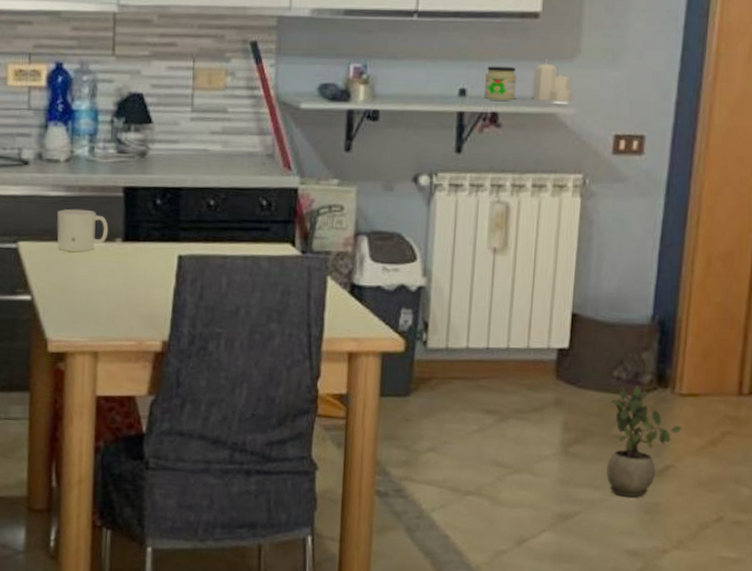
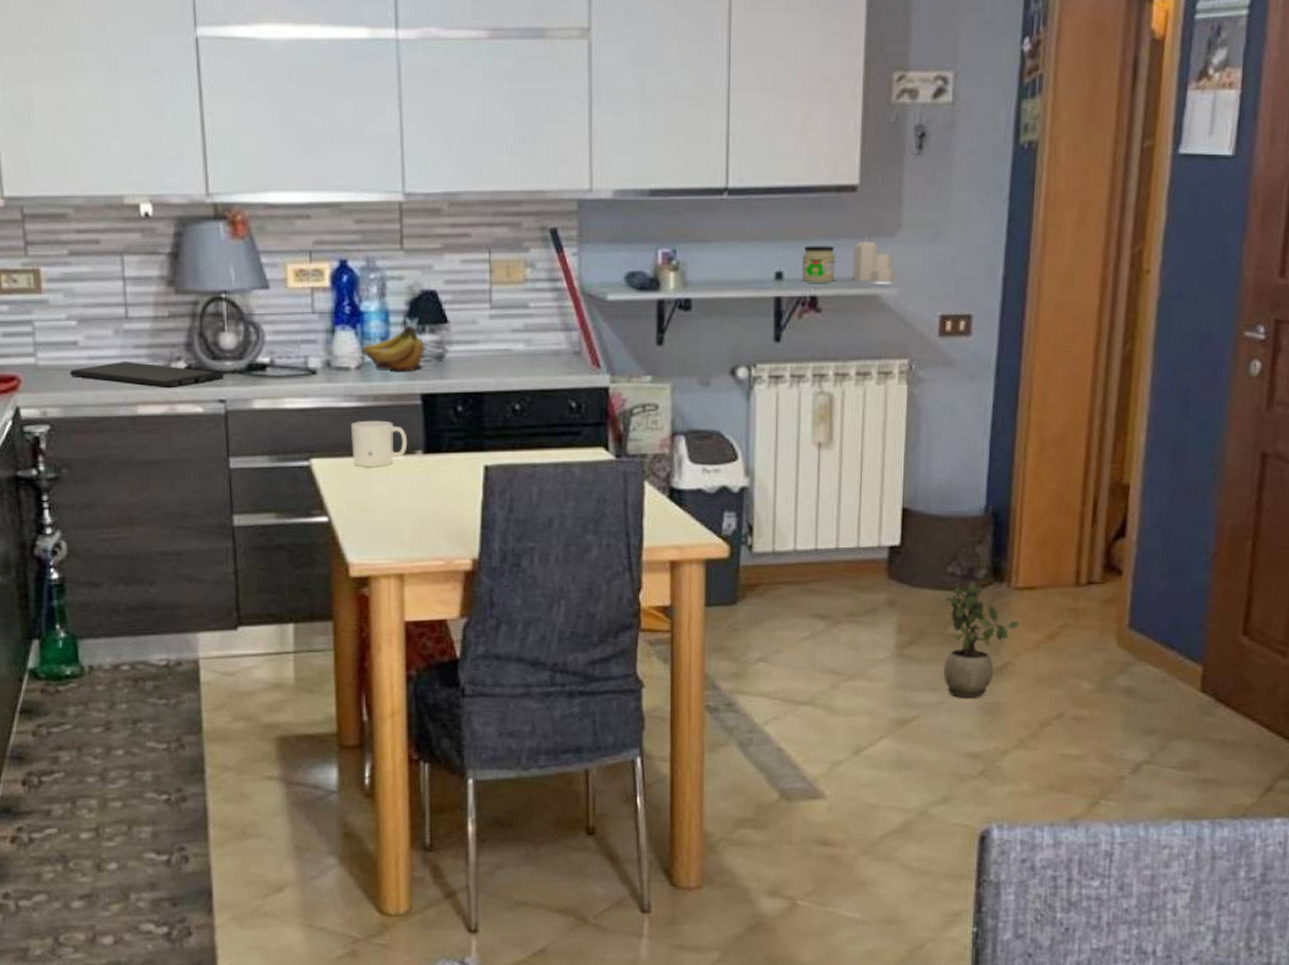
fruit: none [69,124,129,166] -> present [360,326,424,372]

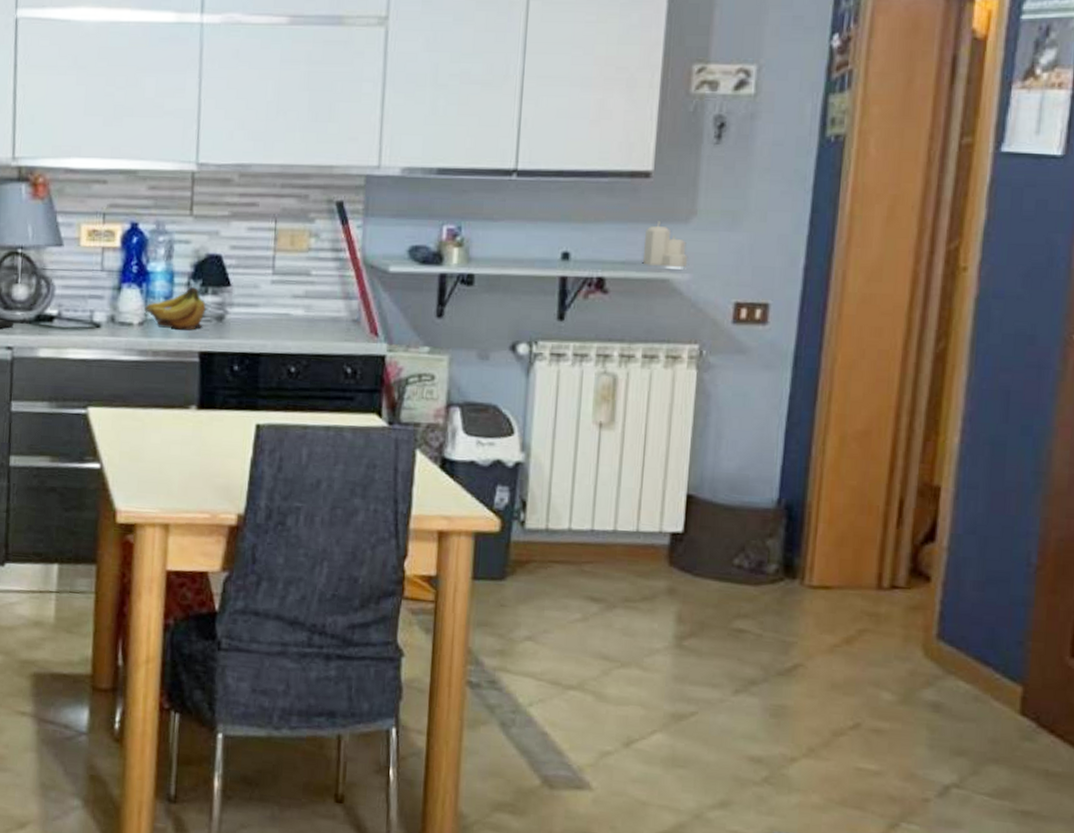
mug: present [350,420,408,469] -> none [128,374,183,421]
jar: present [802,246,835,283] -> none [590,228,625,265]
potted plant: present [943,581,1020,698] -> none [726,575,813,699]

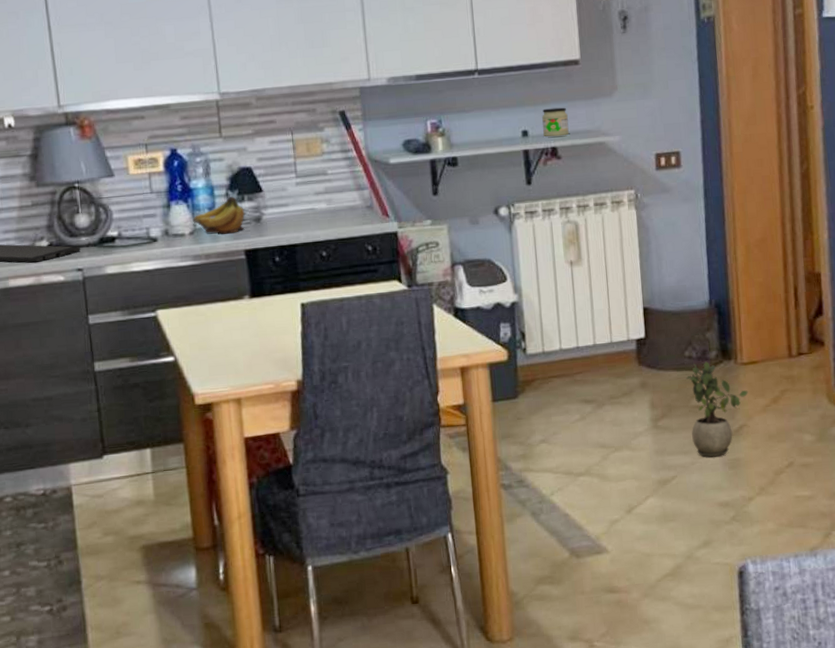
jar: none [590,228,625,265] -> present [542,107,569,137]
candle: present [642,221,689,267] -> none [582,97,617,133]
potted plant: none [726,575,813,699] -> present [686,361,748,458]

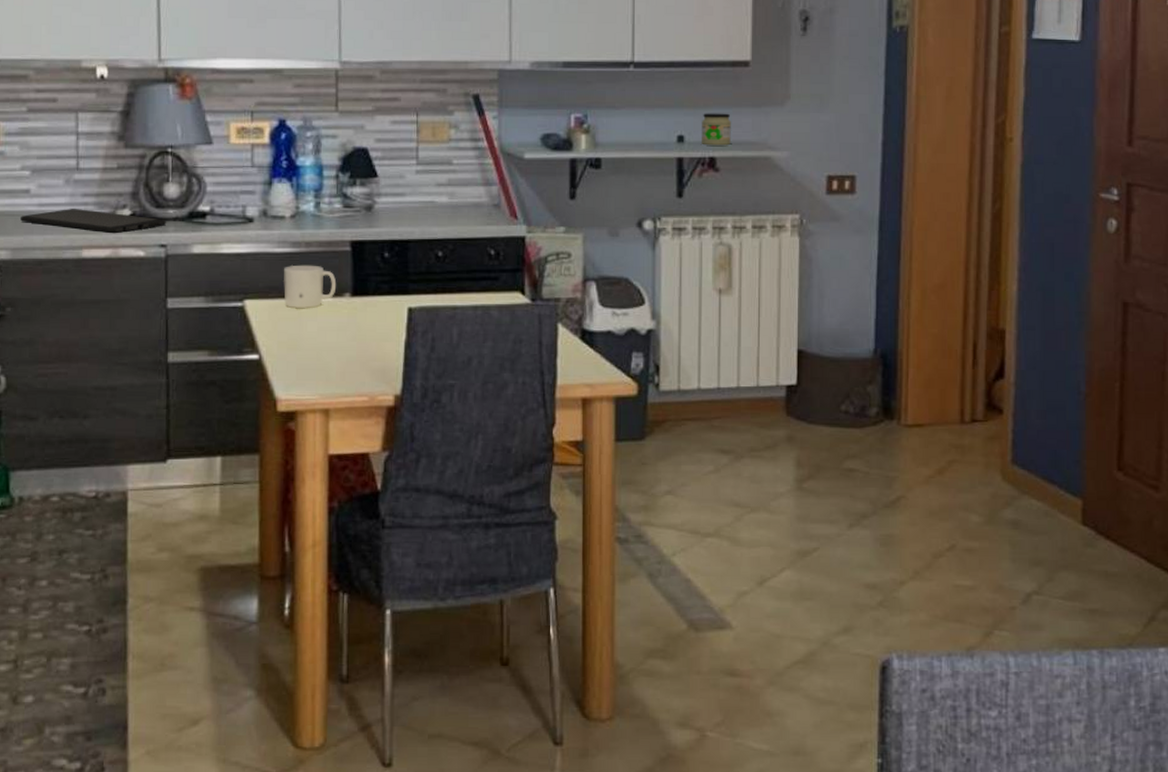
mug: none [188,274,237,315] -> present [283,265,337,310]
fruit: present [192,197,245,234] -> none [295,179,355,221]
potted plant: present [686,361,748,458] -> none [840,419,910,530]

